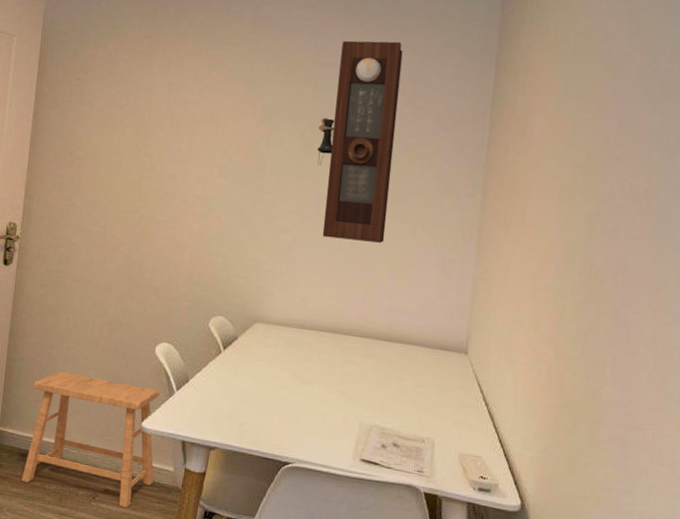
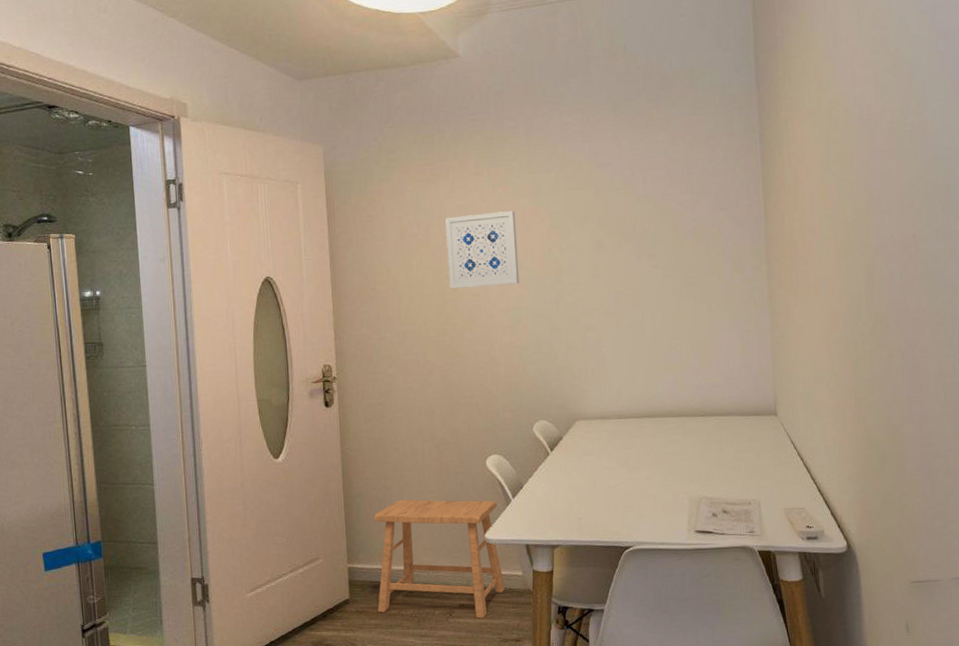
wall art: none [148,93,227,173] -> present [445,211,520,289]
pendulum clock: present [317,40,403,243] -> none [606,133,684,329]

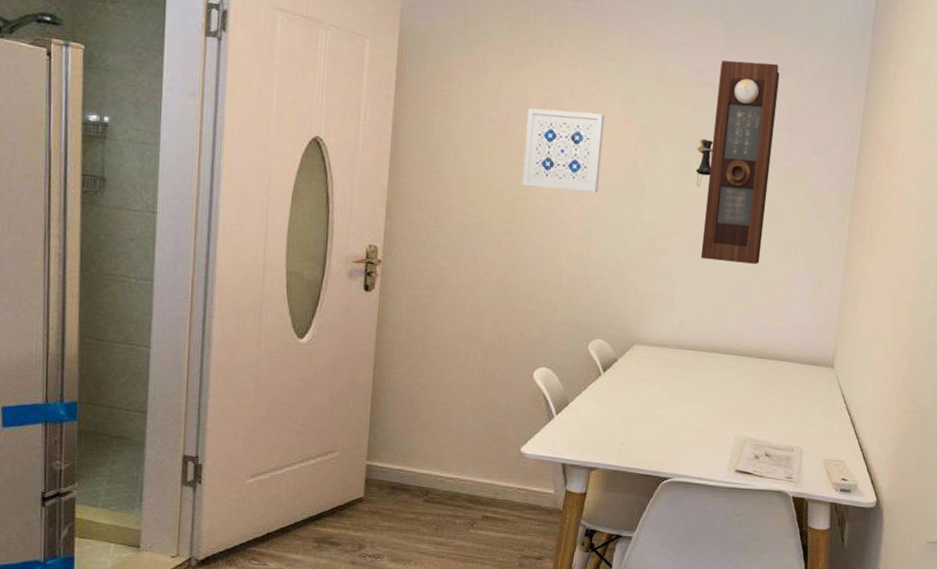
stool: present [373,499,506,618] -> none [393,400,538,533]
pendulum clock: none [606,133,684,329] -> present [696,60,780,264]

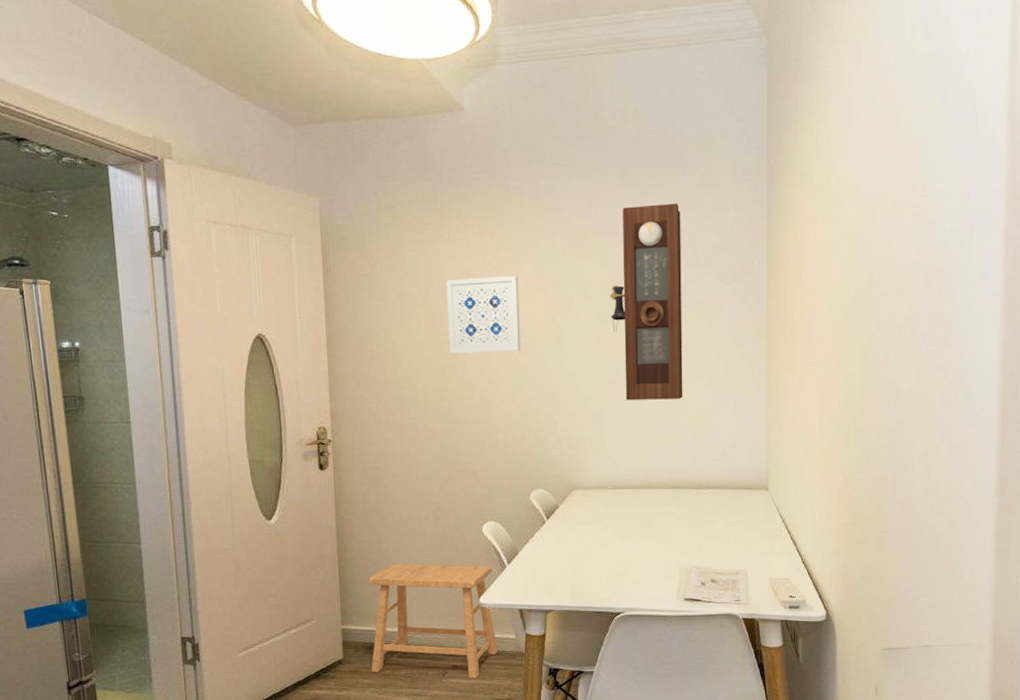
stool: none [393,400,538,533] -> present [368,563,499,679]

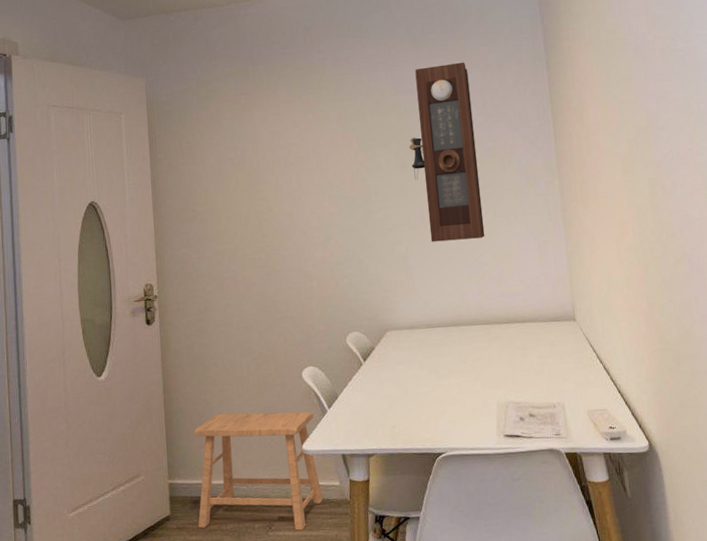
wall art: present [446,276,521,354] -> none [260,135,330,209]

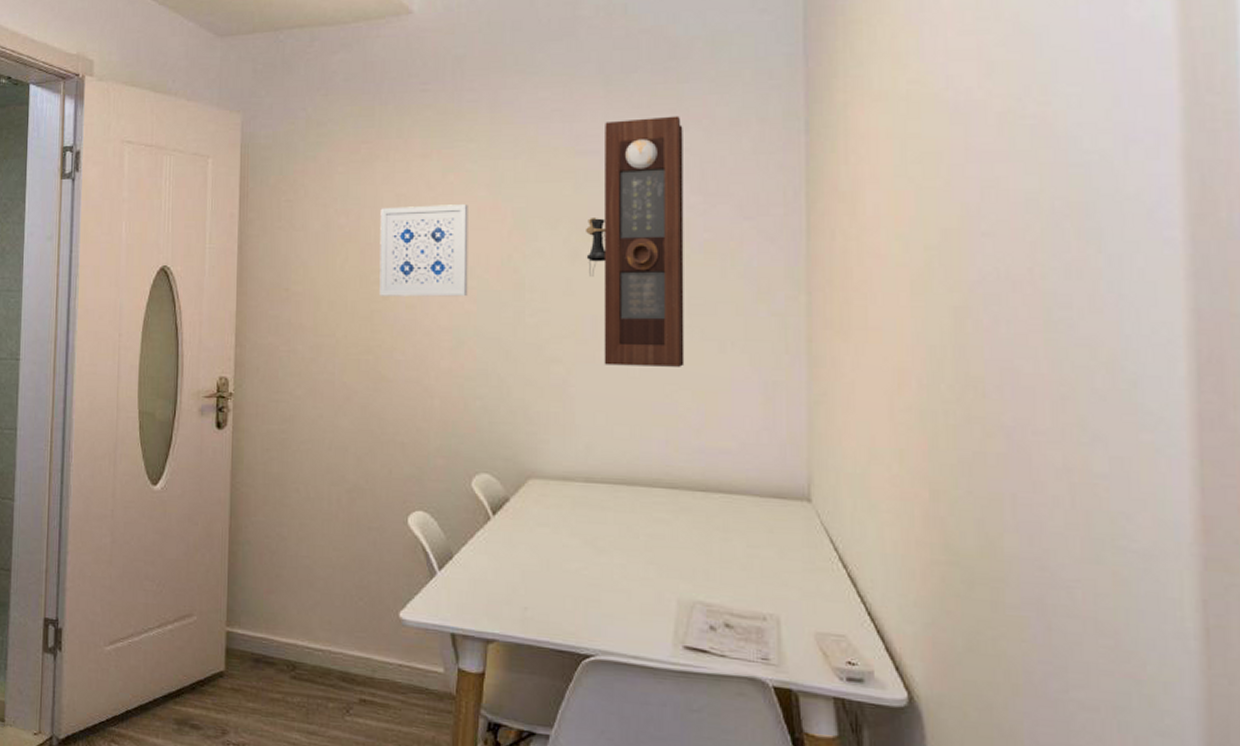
stool: present [194,411,324,531] -> none [257,554,421,722]
wall art: none [260,135,330,209] -> present [379,204,468,297]

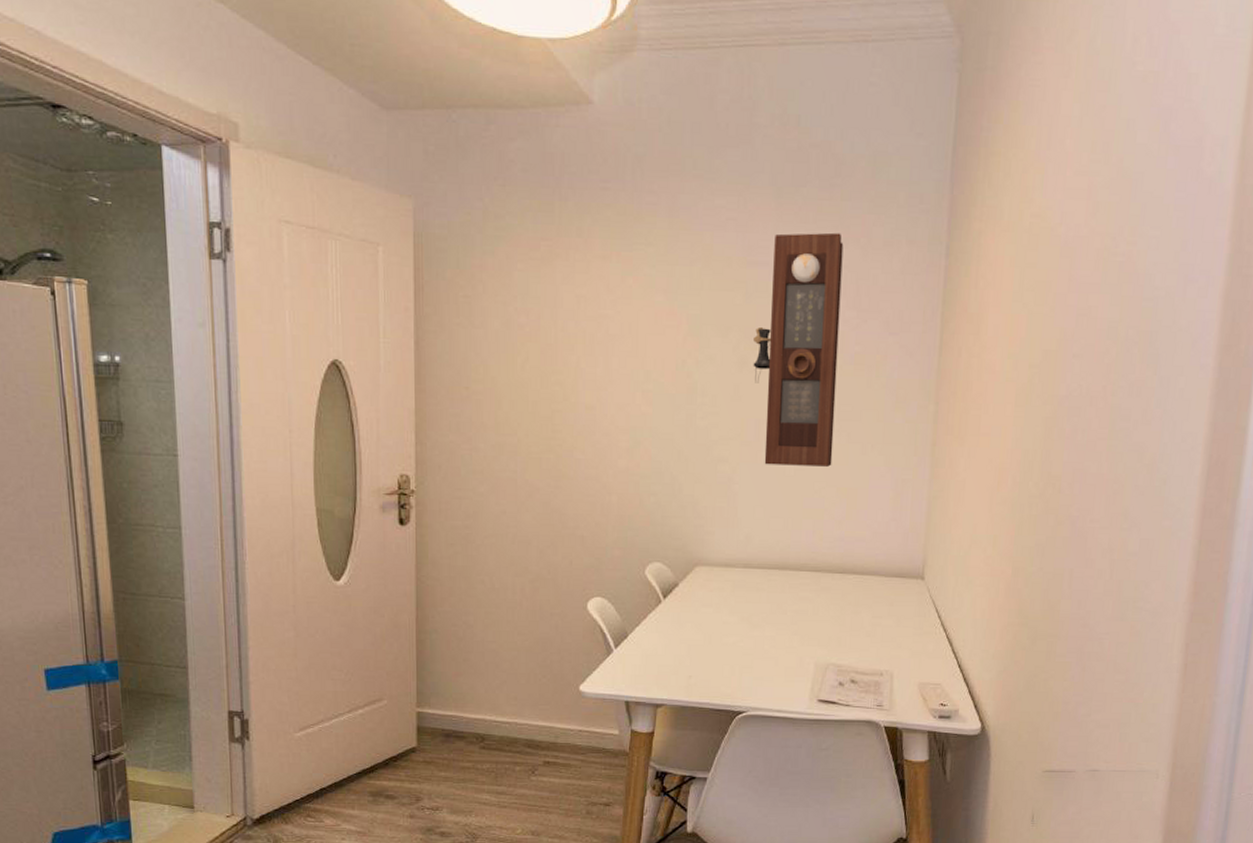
wall art: present [379,204,468,297] -> none [560,308,646,400]

